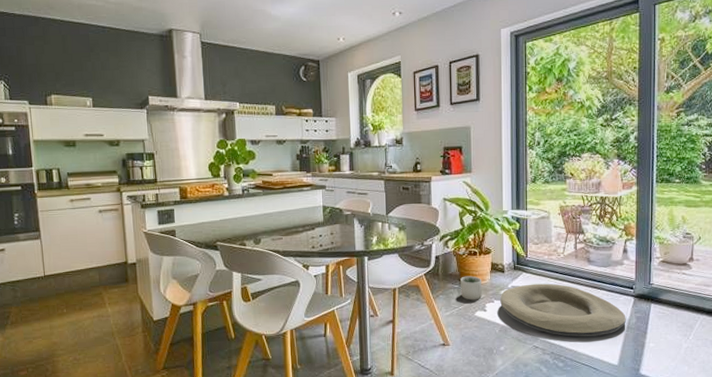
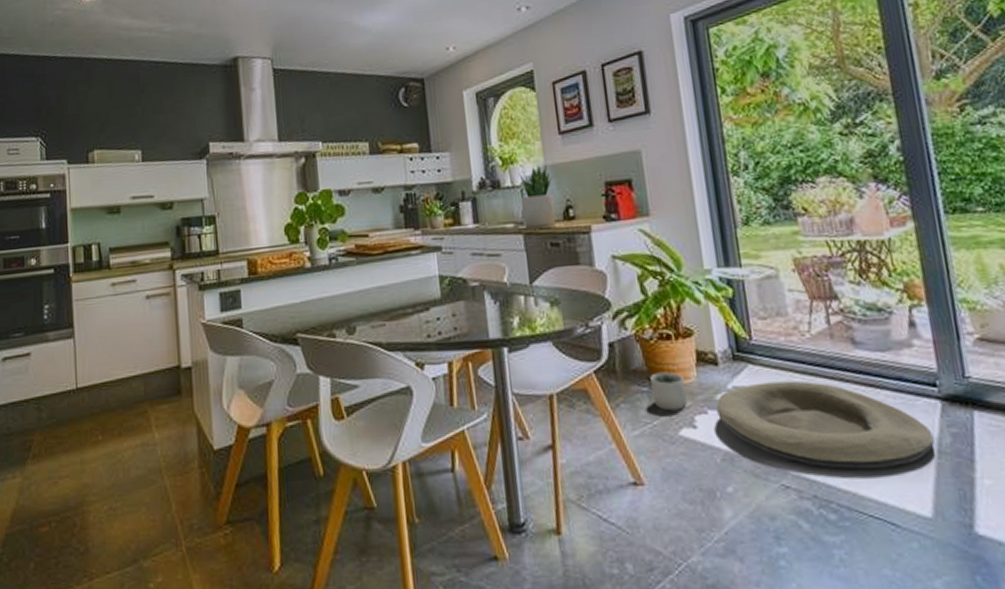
planter: none [384,132,408,178] -> present [519,164,557,230]

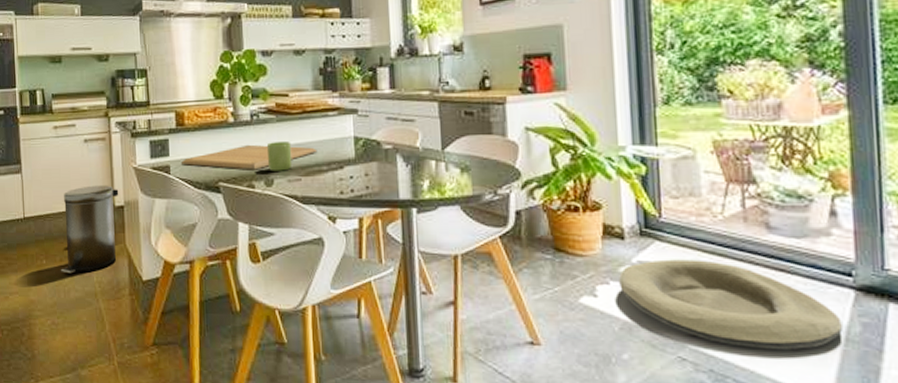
pedal bin: none [118,345,186,449] -> present [60,185,119,274]
chopping board: none [254,289,402,319] -> present [180,144,318,170]
mug: none [346,285,375,318] -> present [266,142,292,171]
planter: present [519,164,557,230] -> none [437,34,472,98]
planter: present [650,372,687,411] -> none [555,242,589,279]

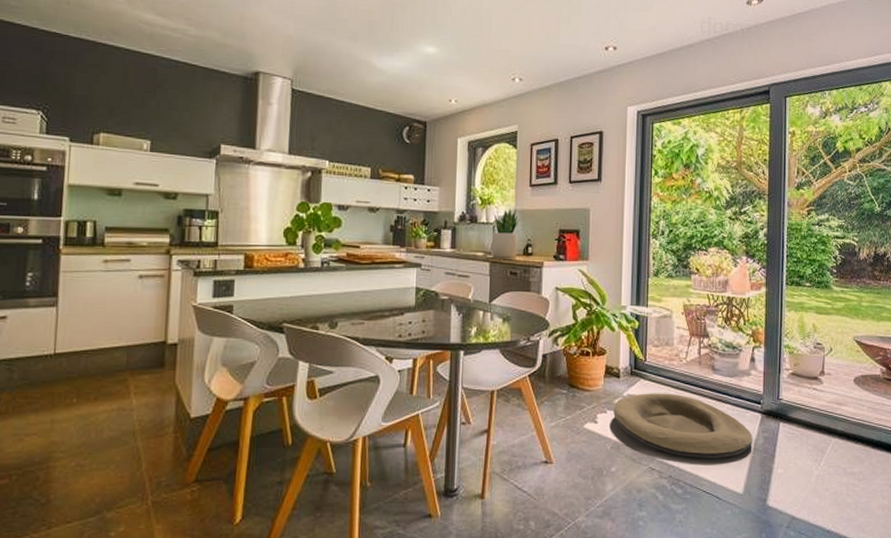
pedal bin: present [60,185,119,274] -> none [93,322,174,412]
chopping board: present [180,144,318,170] -> none [245,289,382,313]
mug: present [266,142,292,171] -> none [333,288,358,315]
planter: none [437,34,472,98] -> present [491,208,520,260]

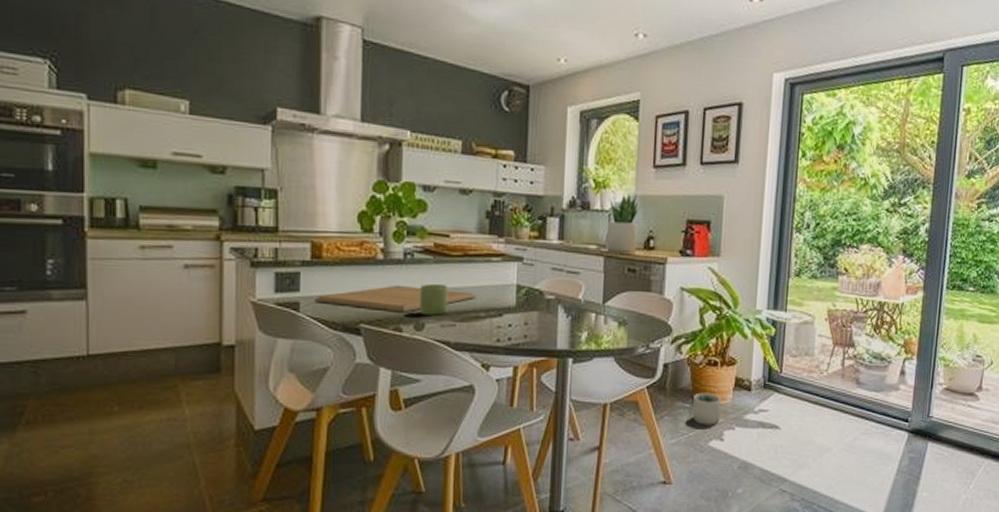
chopping board: none [245,289,382,313] -> present [313,285,477,313]
mug: none [333,288,358,315] -> present [419,284,448,316]
planter: none [569,380,593,409] -> present [692,392,721,425]
dog bed: present [614,393,752,459] -> none [742,408,897,481]

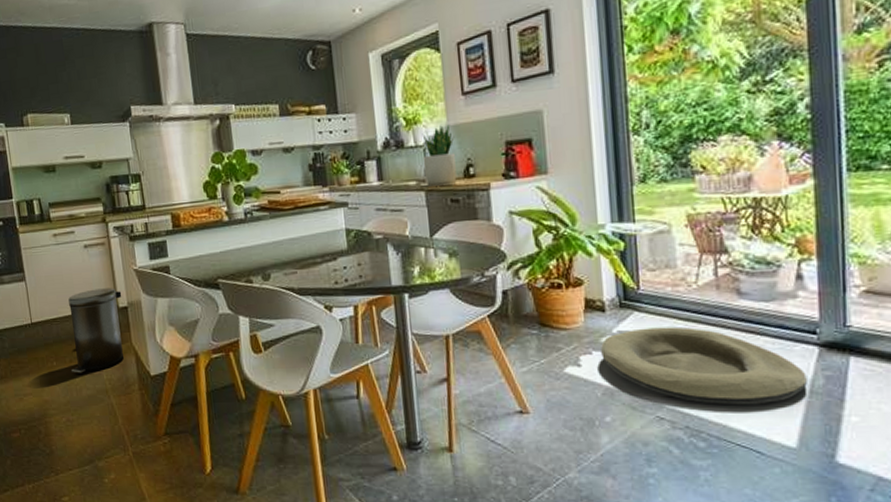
pedal bin: none [139,320,229,423] -> present [68,288,125,373]
chopping board: present [313,285,477,313] -> none [179,241,311,267]
mug: present [419,284,448,316] -> none [261,237,288,266]
planter: present [692,392,721,425] -> none [540,317,573,351]
dog bed: none [742,408,897,481] -> present [601,326,807,405]

